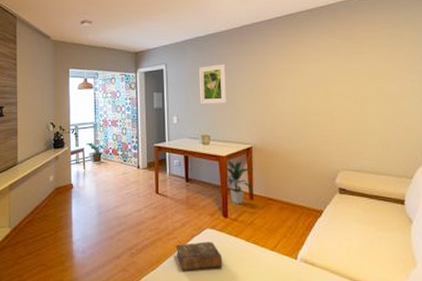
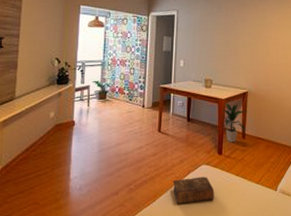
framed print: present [199,63,227,104] -> none [205,15,231,52]

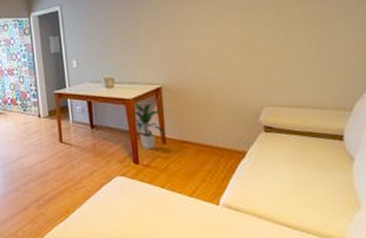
book: present [173,177,215,205] -> none [85,190,137,221]

